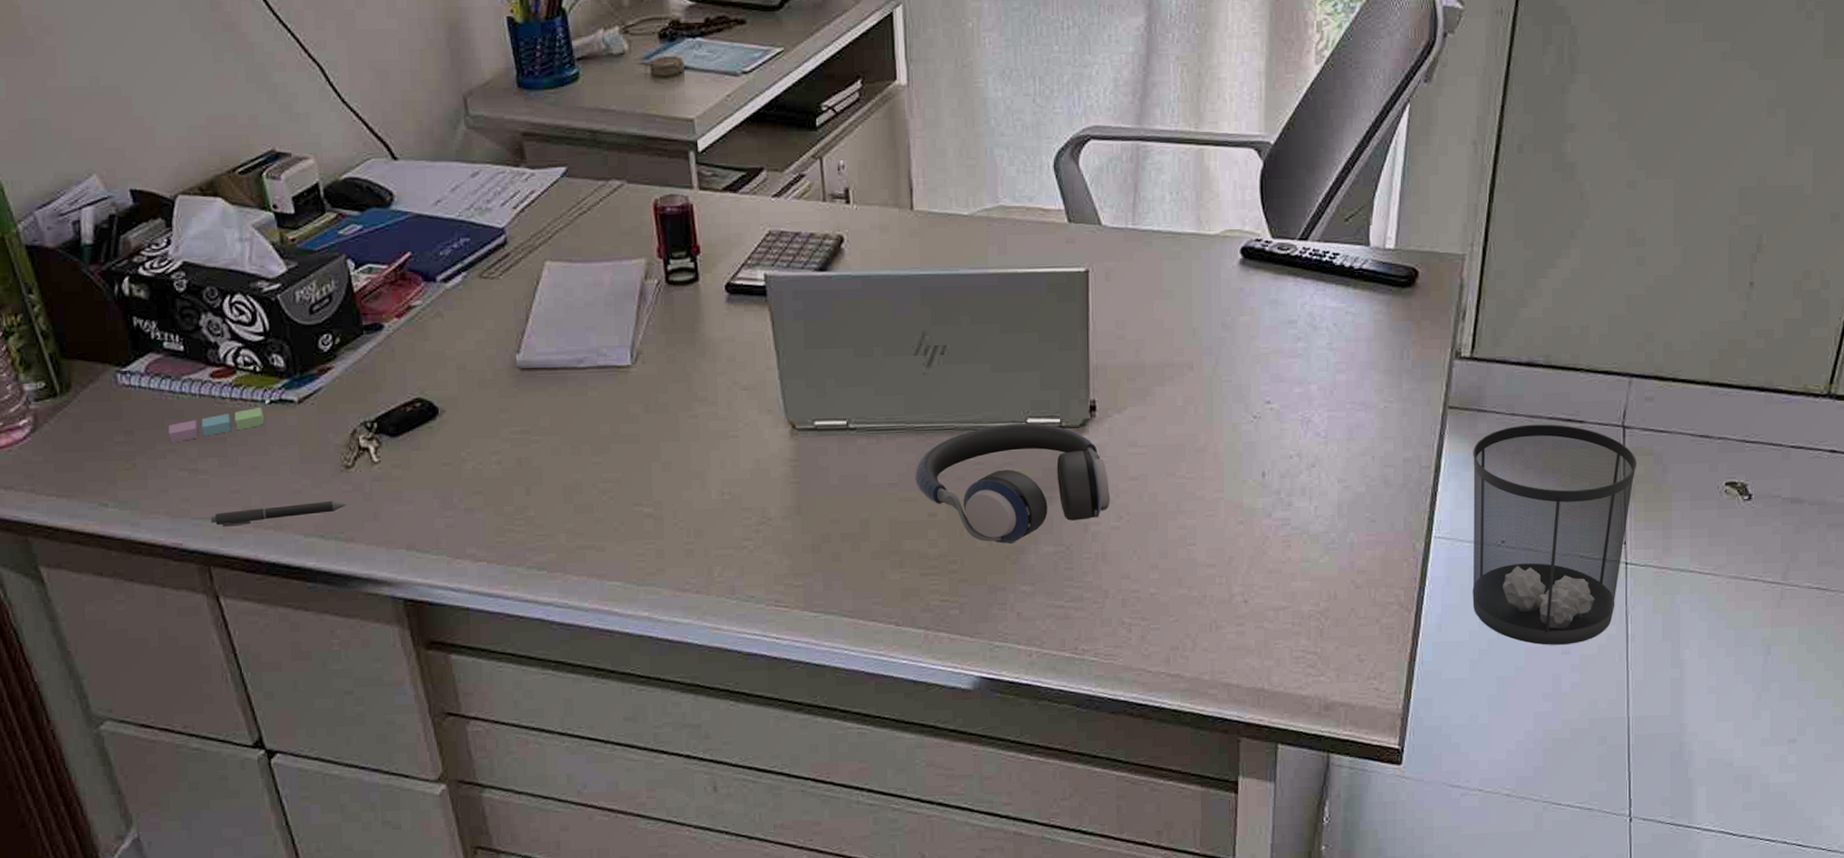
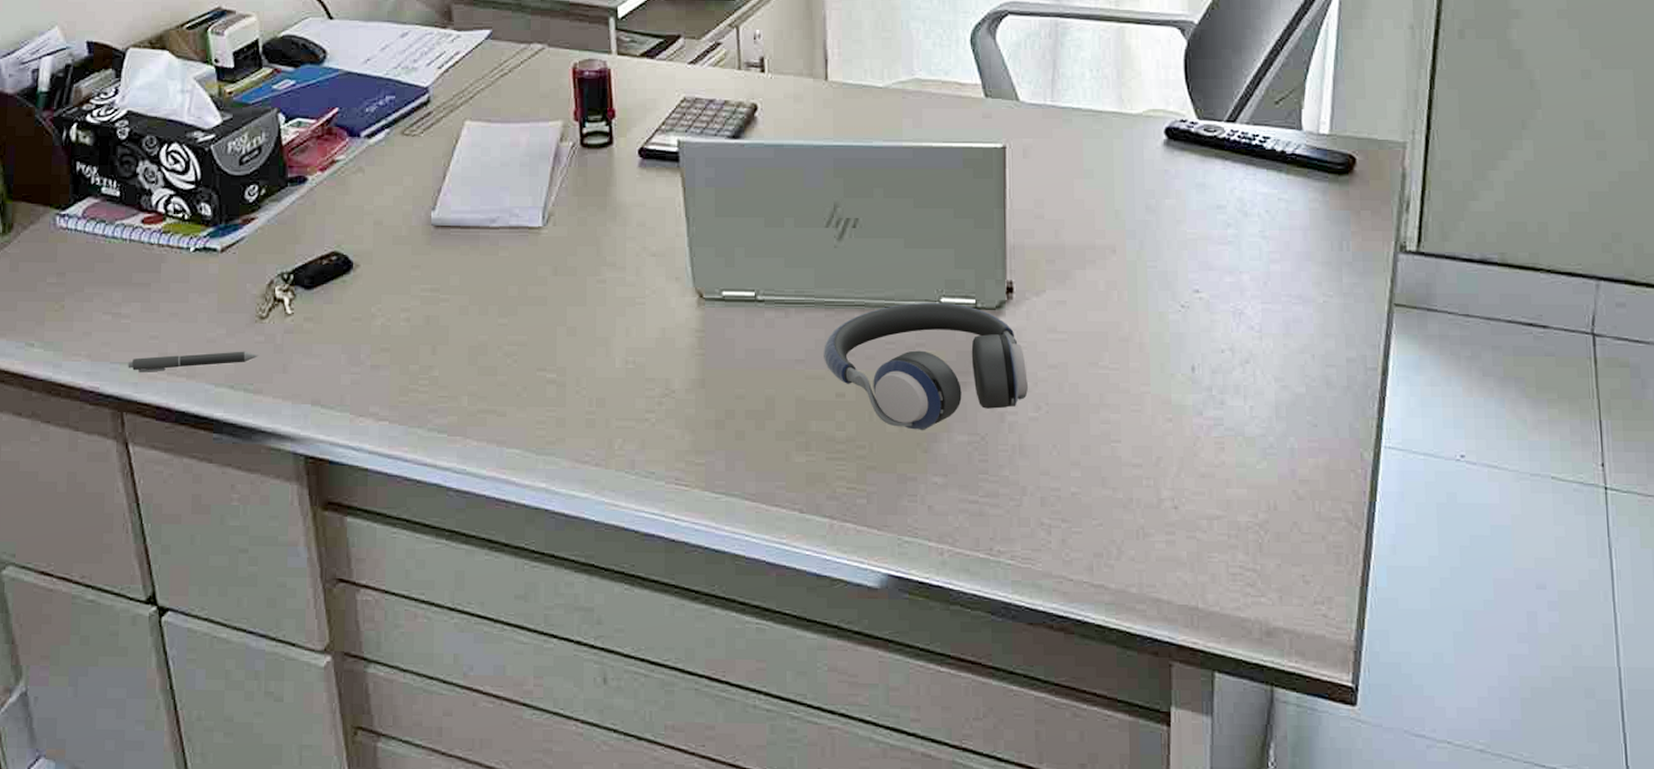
sticky notes: present [168,406,264,443] -> none [97,254,188,286]
waste bin: present [1472,424,1636,645] -> none [1424,327,1611,578]

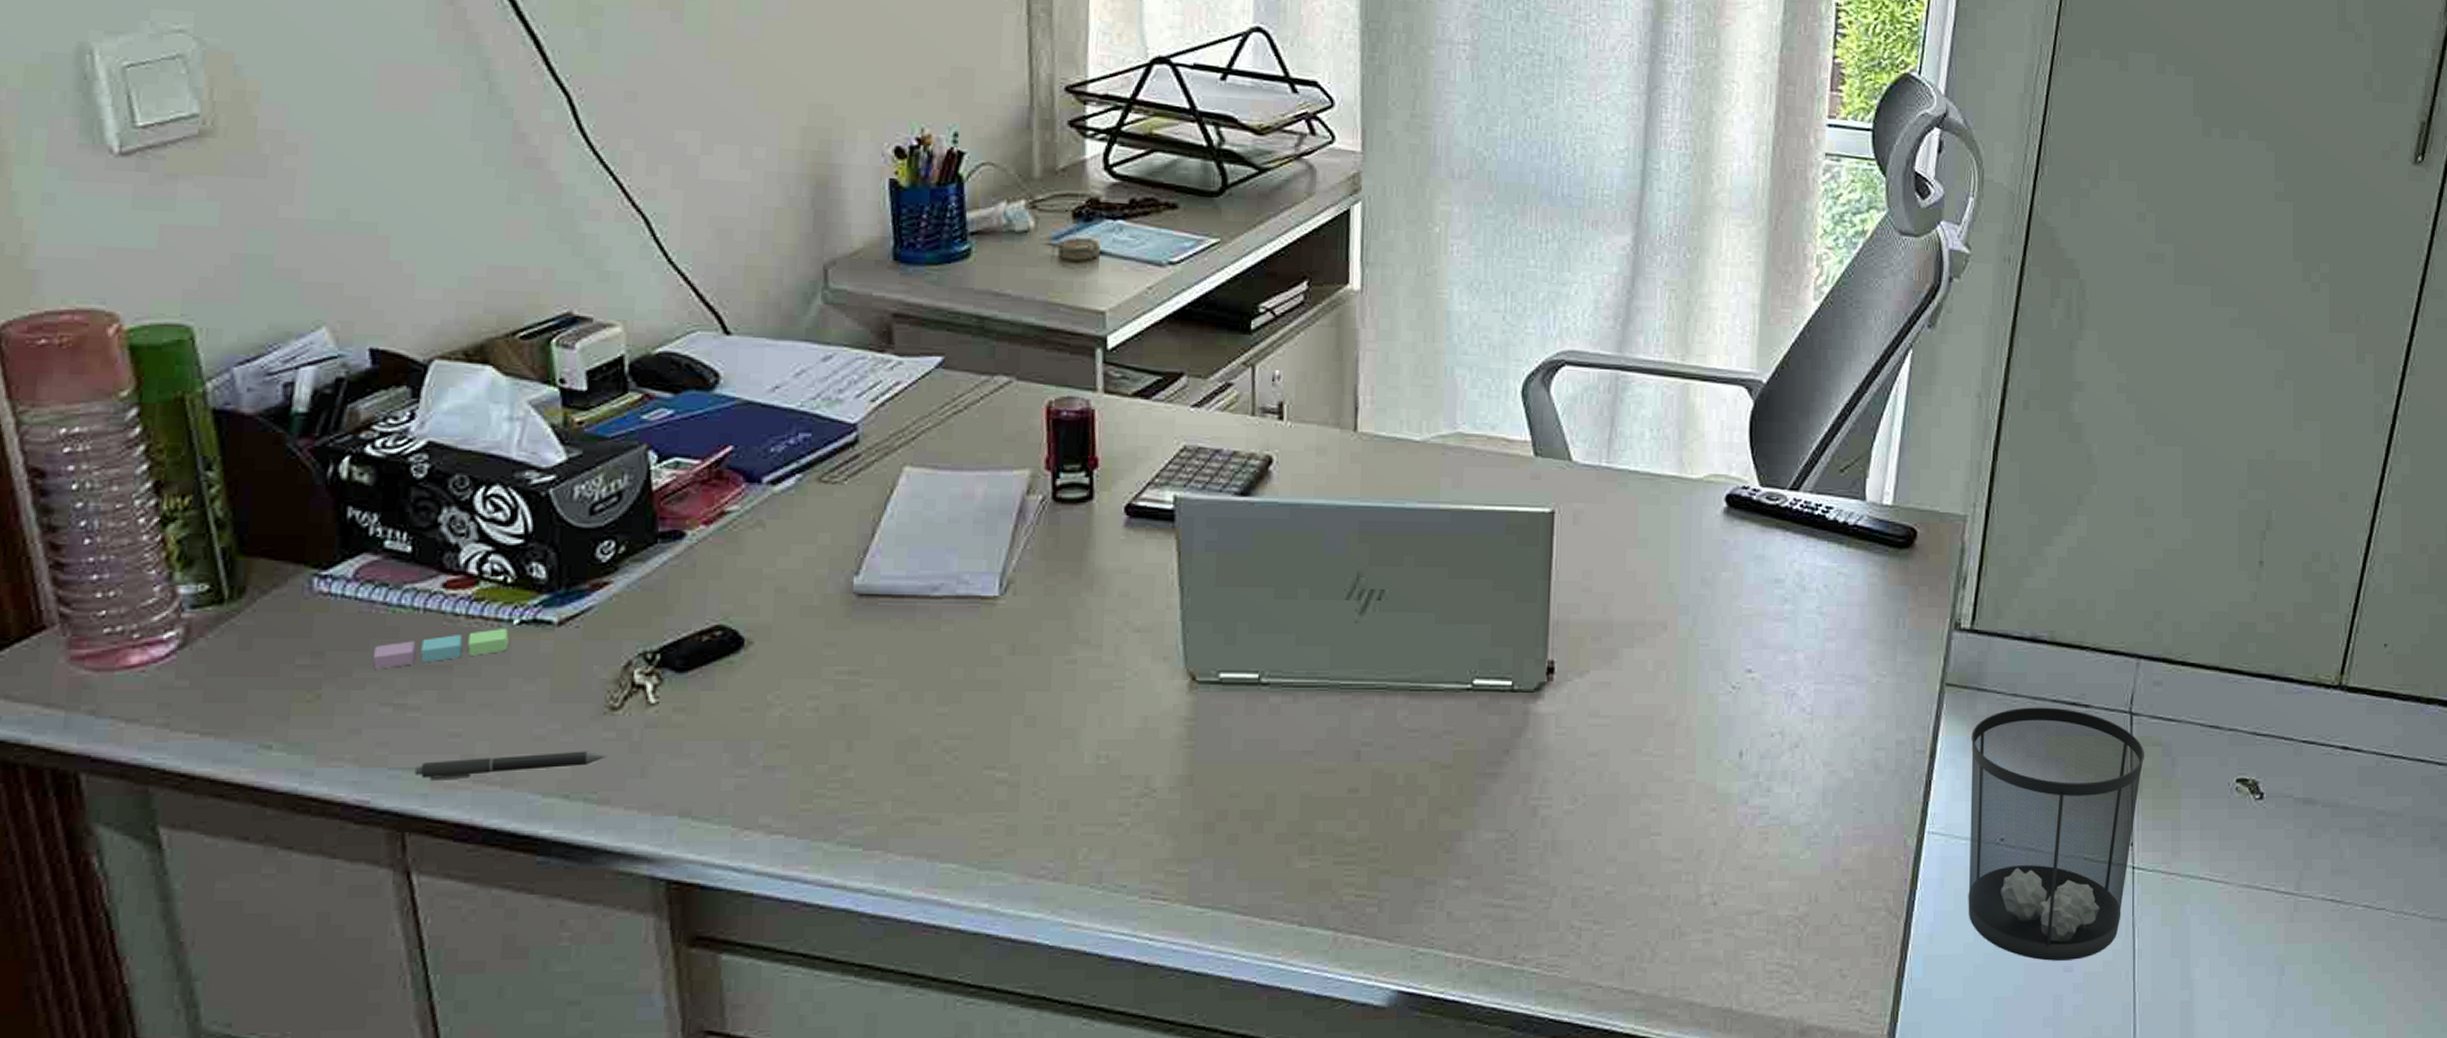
sticky notes: none [97,254,188,286] -> present [372,627,509,669]
headphones: present [824,302,1028,431] -> none [1336,684,1565,829]
waste bin: none [1424,327,1611,578] -> present [1968,707,2144,961]

